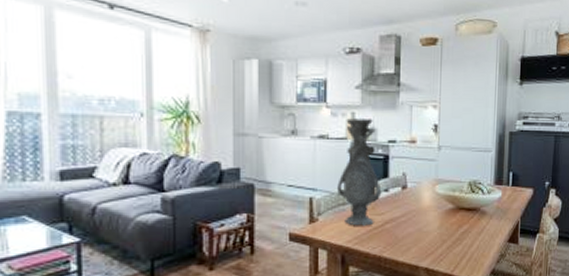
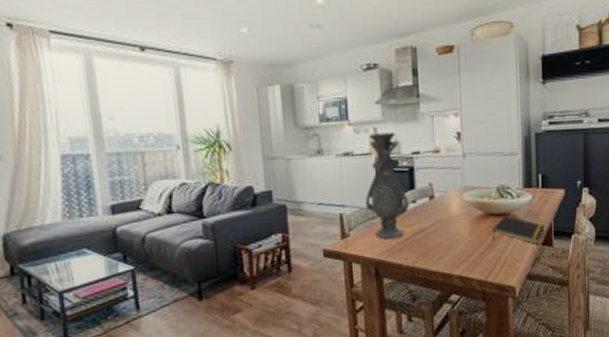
notepad: none [461,210,513,241] -> present [492,215,546,244]

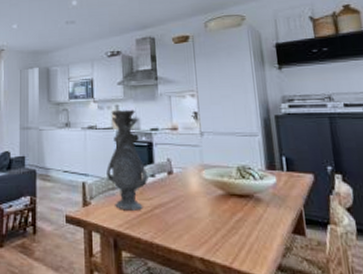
notepad: present [492,215,546,244] -> none [234,197,295,232]

